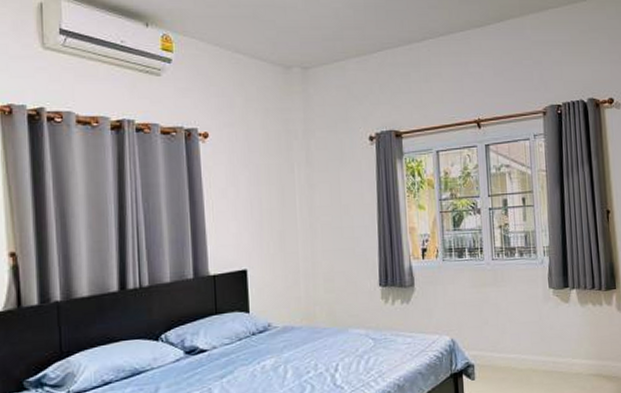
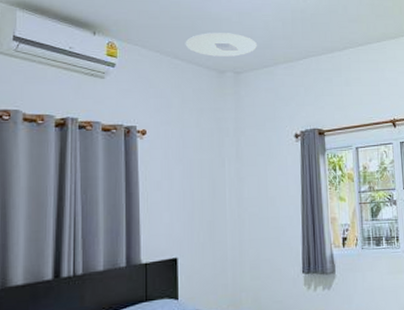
ceiling light: none [246,23,327,50] -> present [185,33,258,57]

